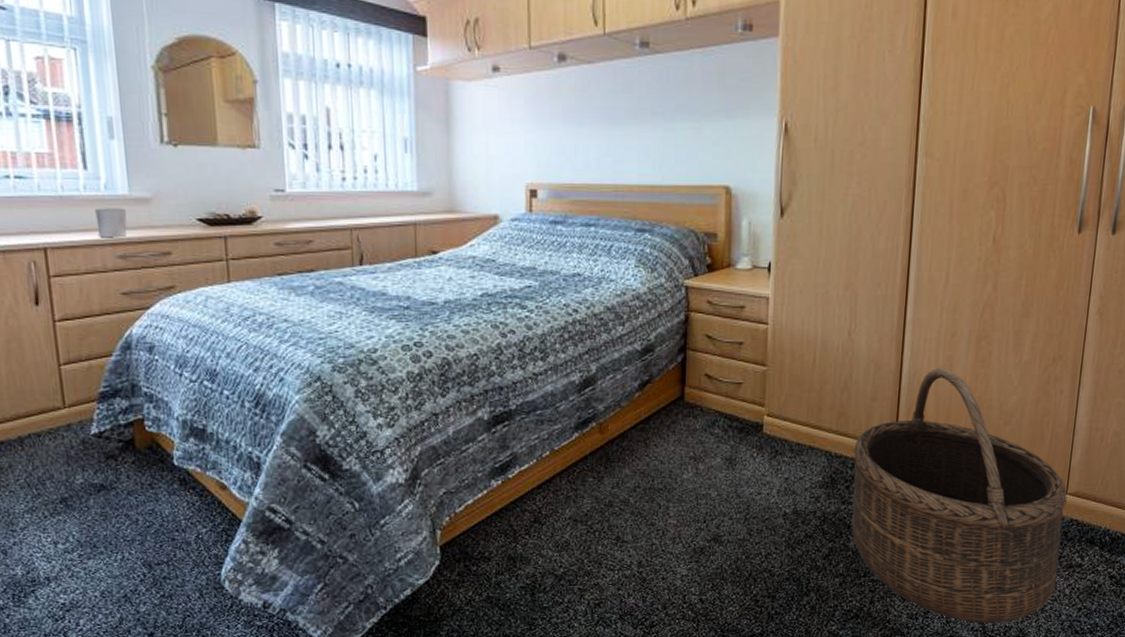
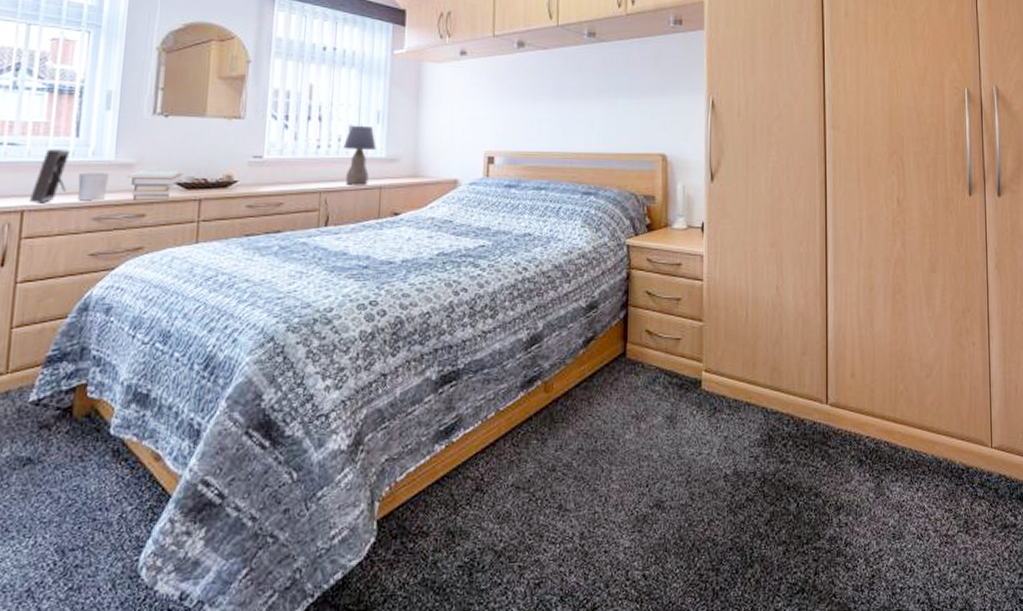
picture frame: none [49,182,85,241] -> present [28,149,71,204]
books: none [145,205,204,239] -> present [127,170,184,202]
table lamp: none [369,153,406,223] -> present [342,124,376,187]
basket: present [851,367,1067,624] -> none [789,321,994,595]

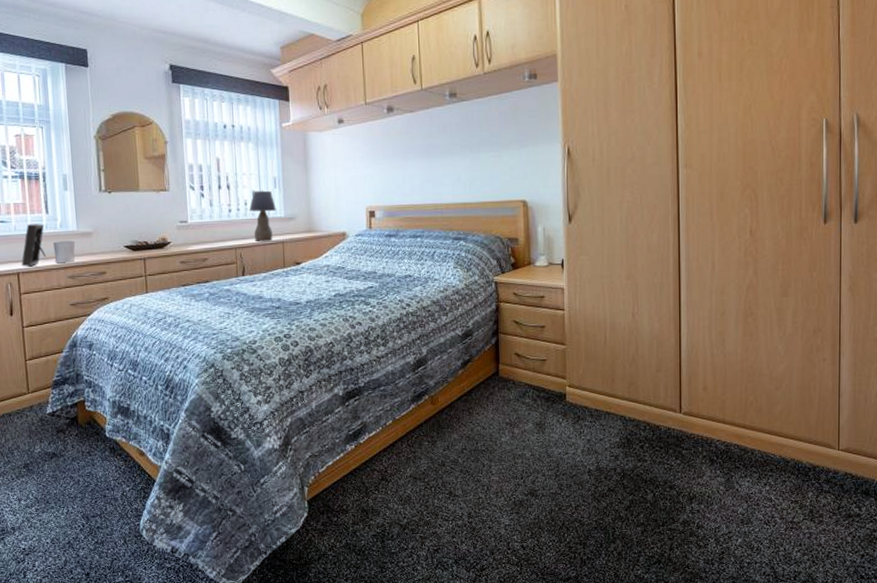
books: present [127,170,184,202] -> none [88,236,130,262]

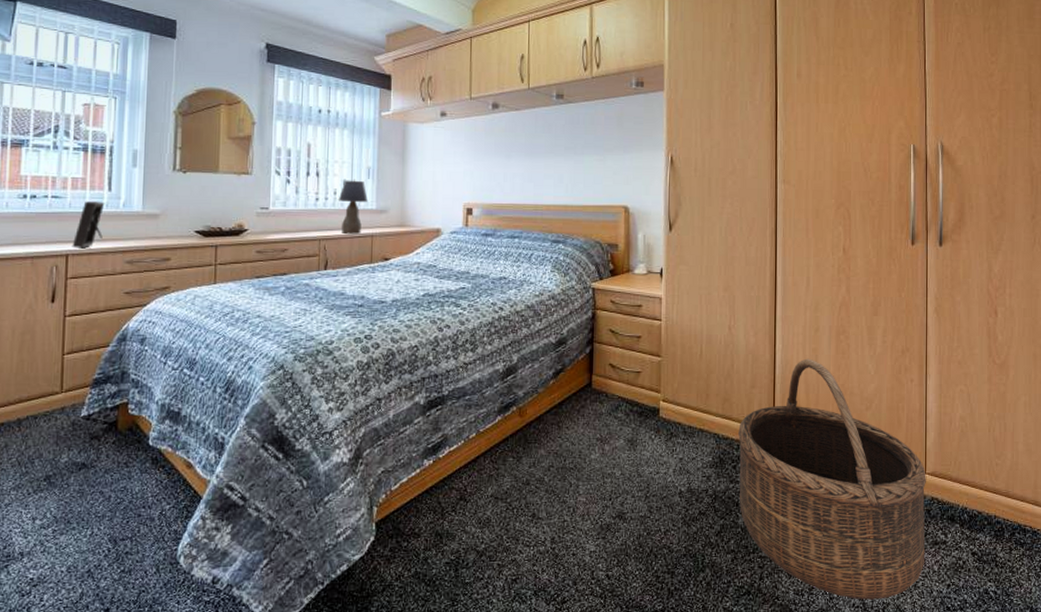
candle holder: present [53,240,75,264] -> none [112,221,139,247]
basket: none [645,341,839,569] -> present [738,358,926,600]

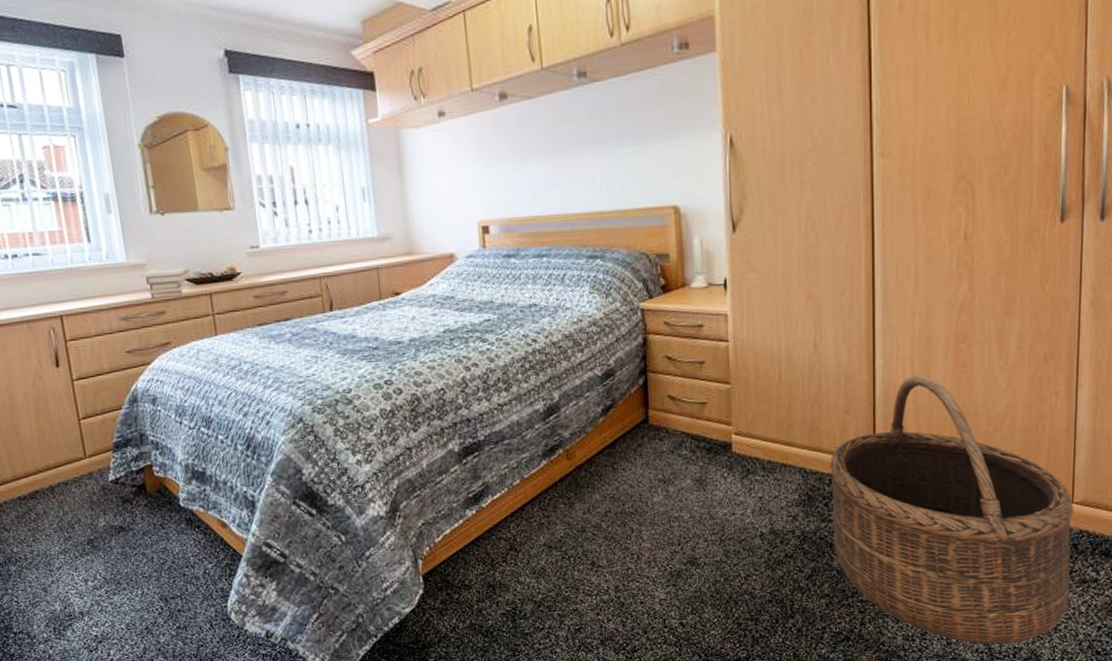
picture frame: present [72,201,105,249] -> none [63,255,92,308]
books: none [154,220,201,247] -> present [141,267,191,300]
table lamp: present [338,179,368,235] -> none [333,203,367,270]

